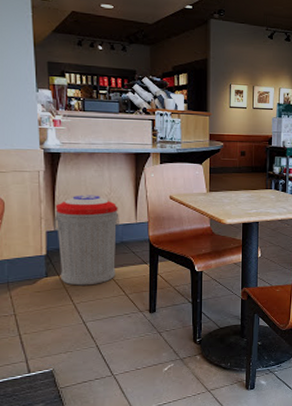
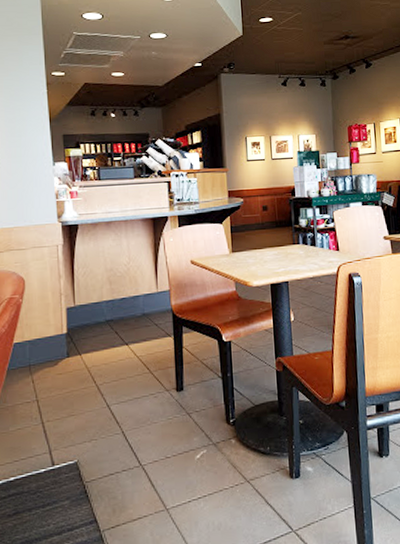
trash can: present [54,195,119,286] -> none [73,265,140,365]

